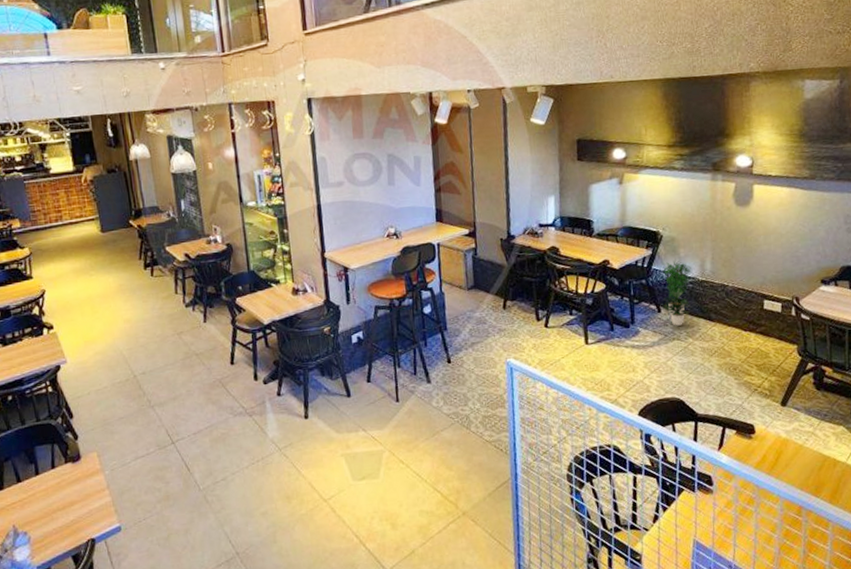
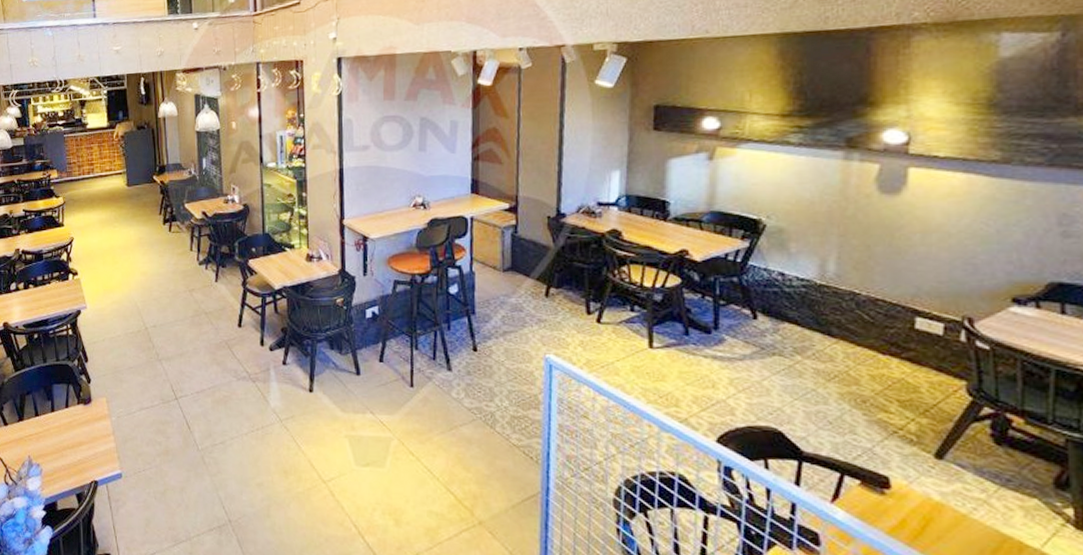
potted plant: present [662,260,693,326] -> none [760,256,808,338]

